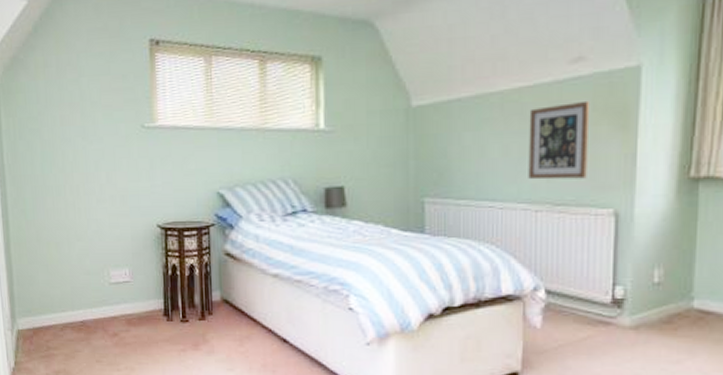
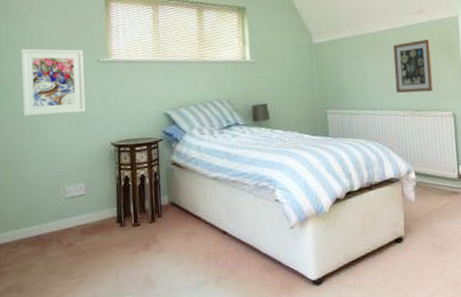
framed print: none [60,110,130,189] -> present [20,48,86,116]

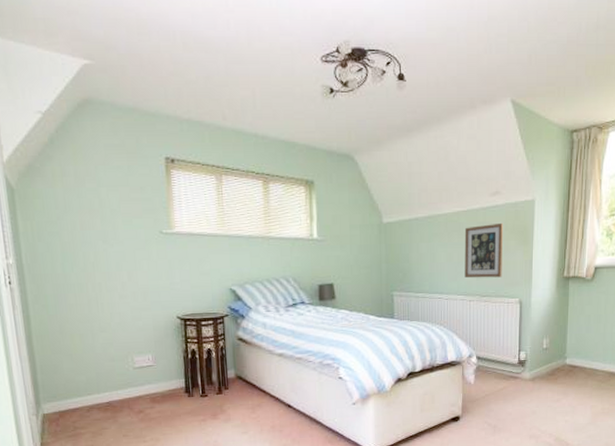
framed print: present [20,48,86,116] -> none [80,216,150,286]

